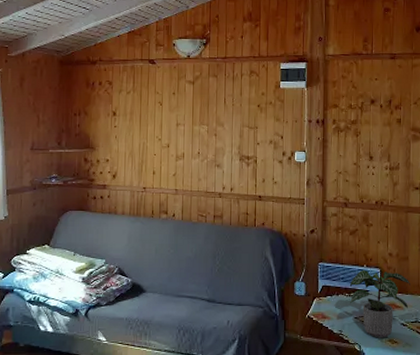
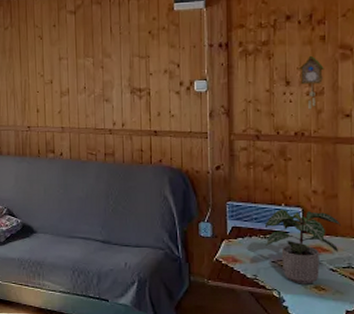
cuckoo clock: none [379,135,400,182] -> present [298,55,324,110]

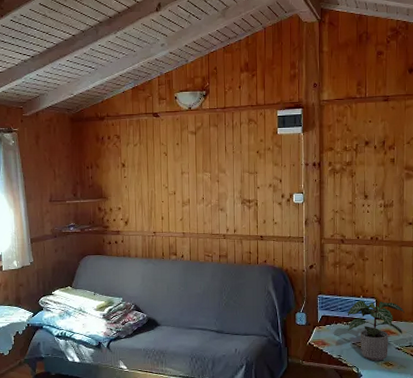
cuckoo clock: present [298,55,324,110] -> none [374,174,393,219]

